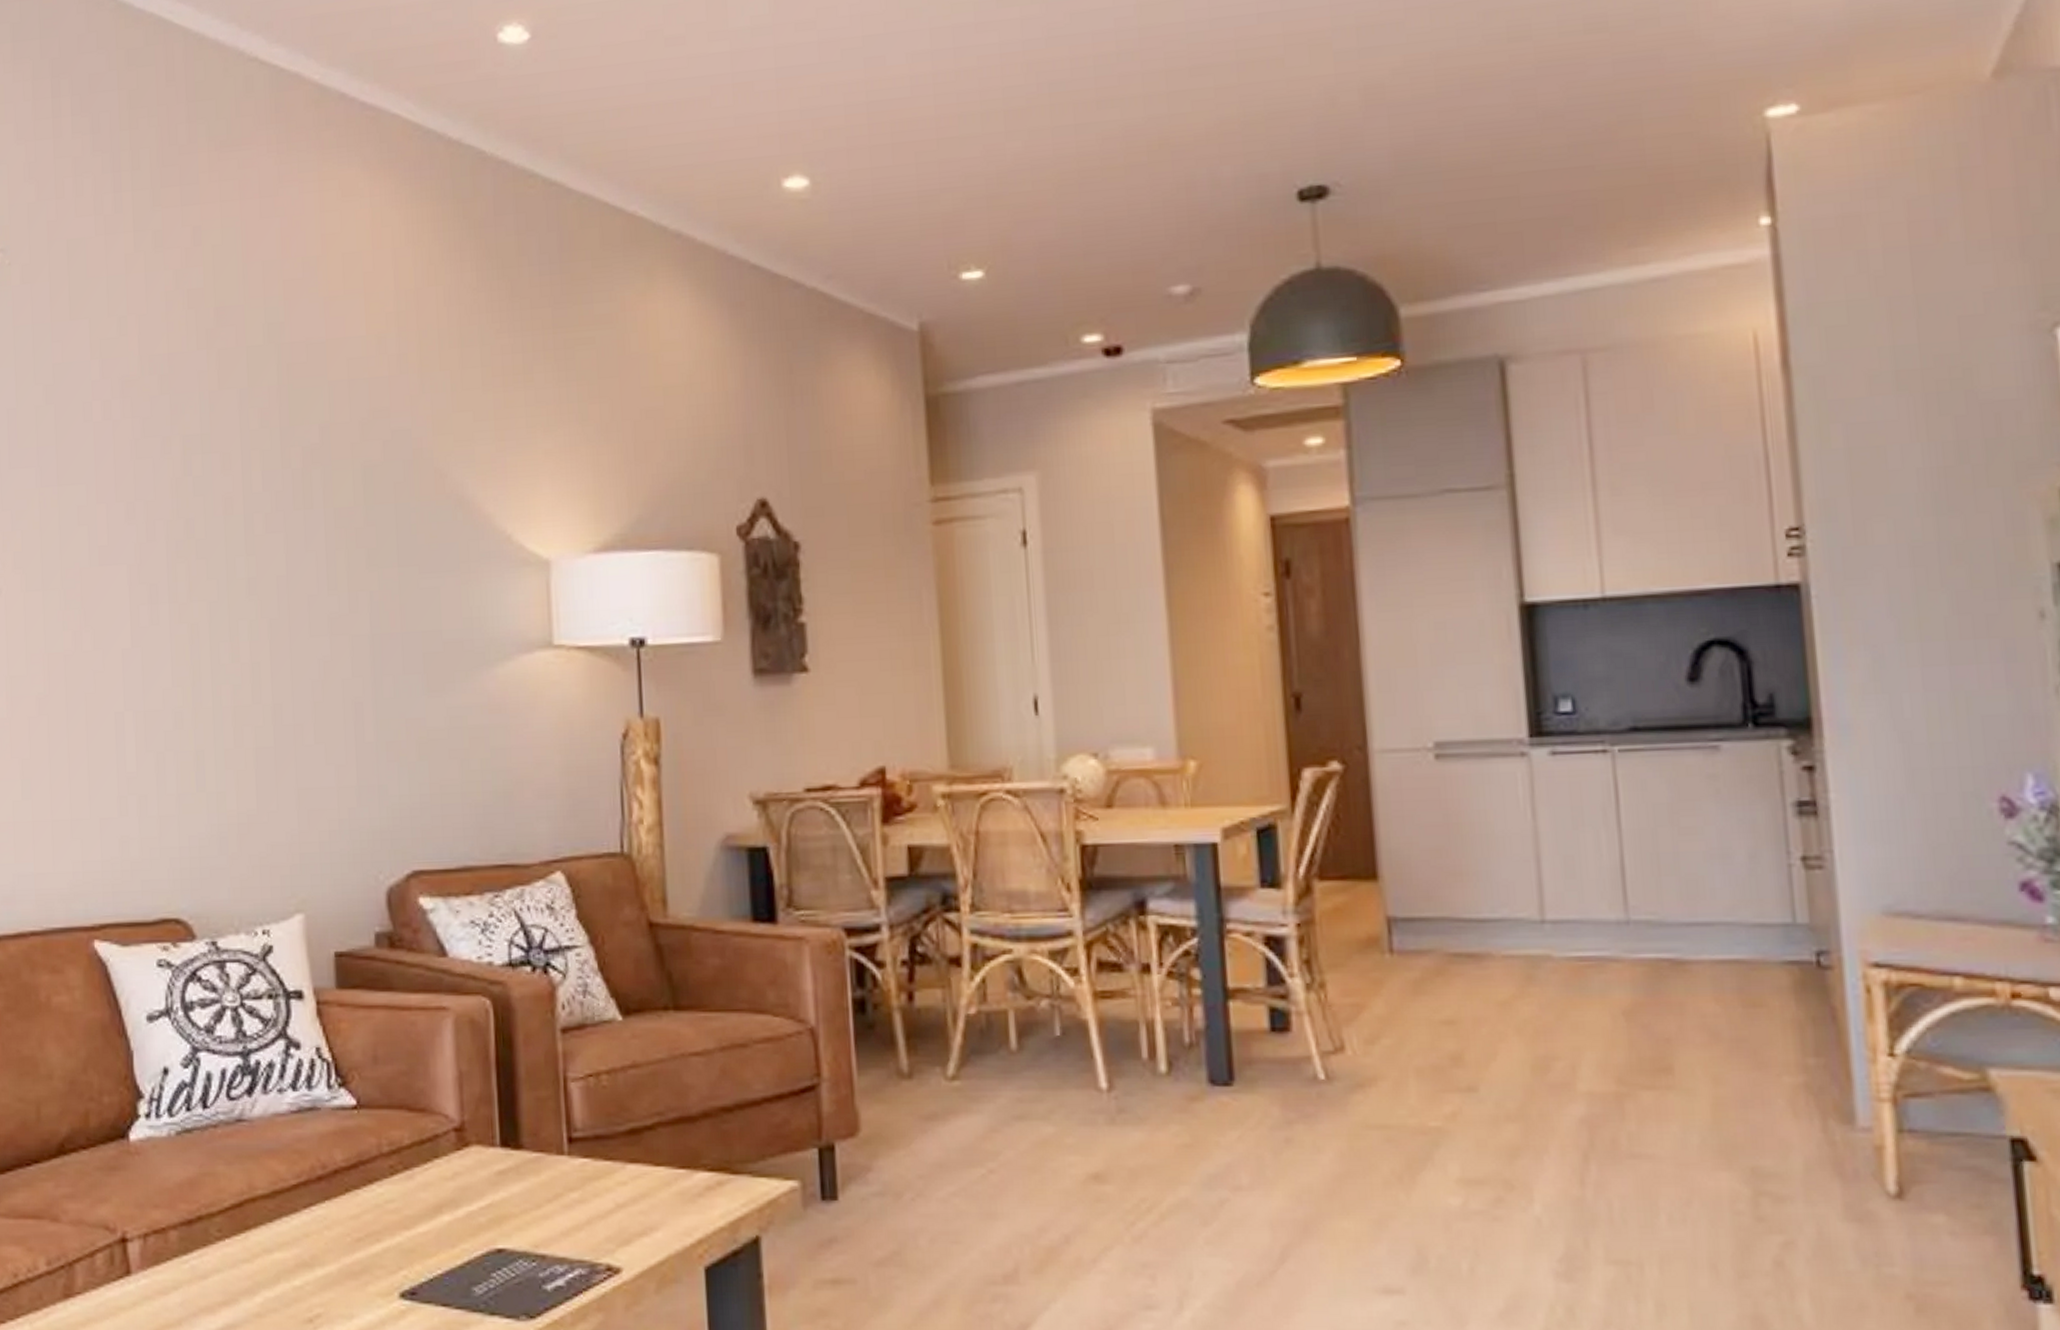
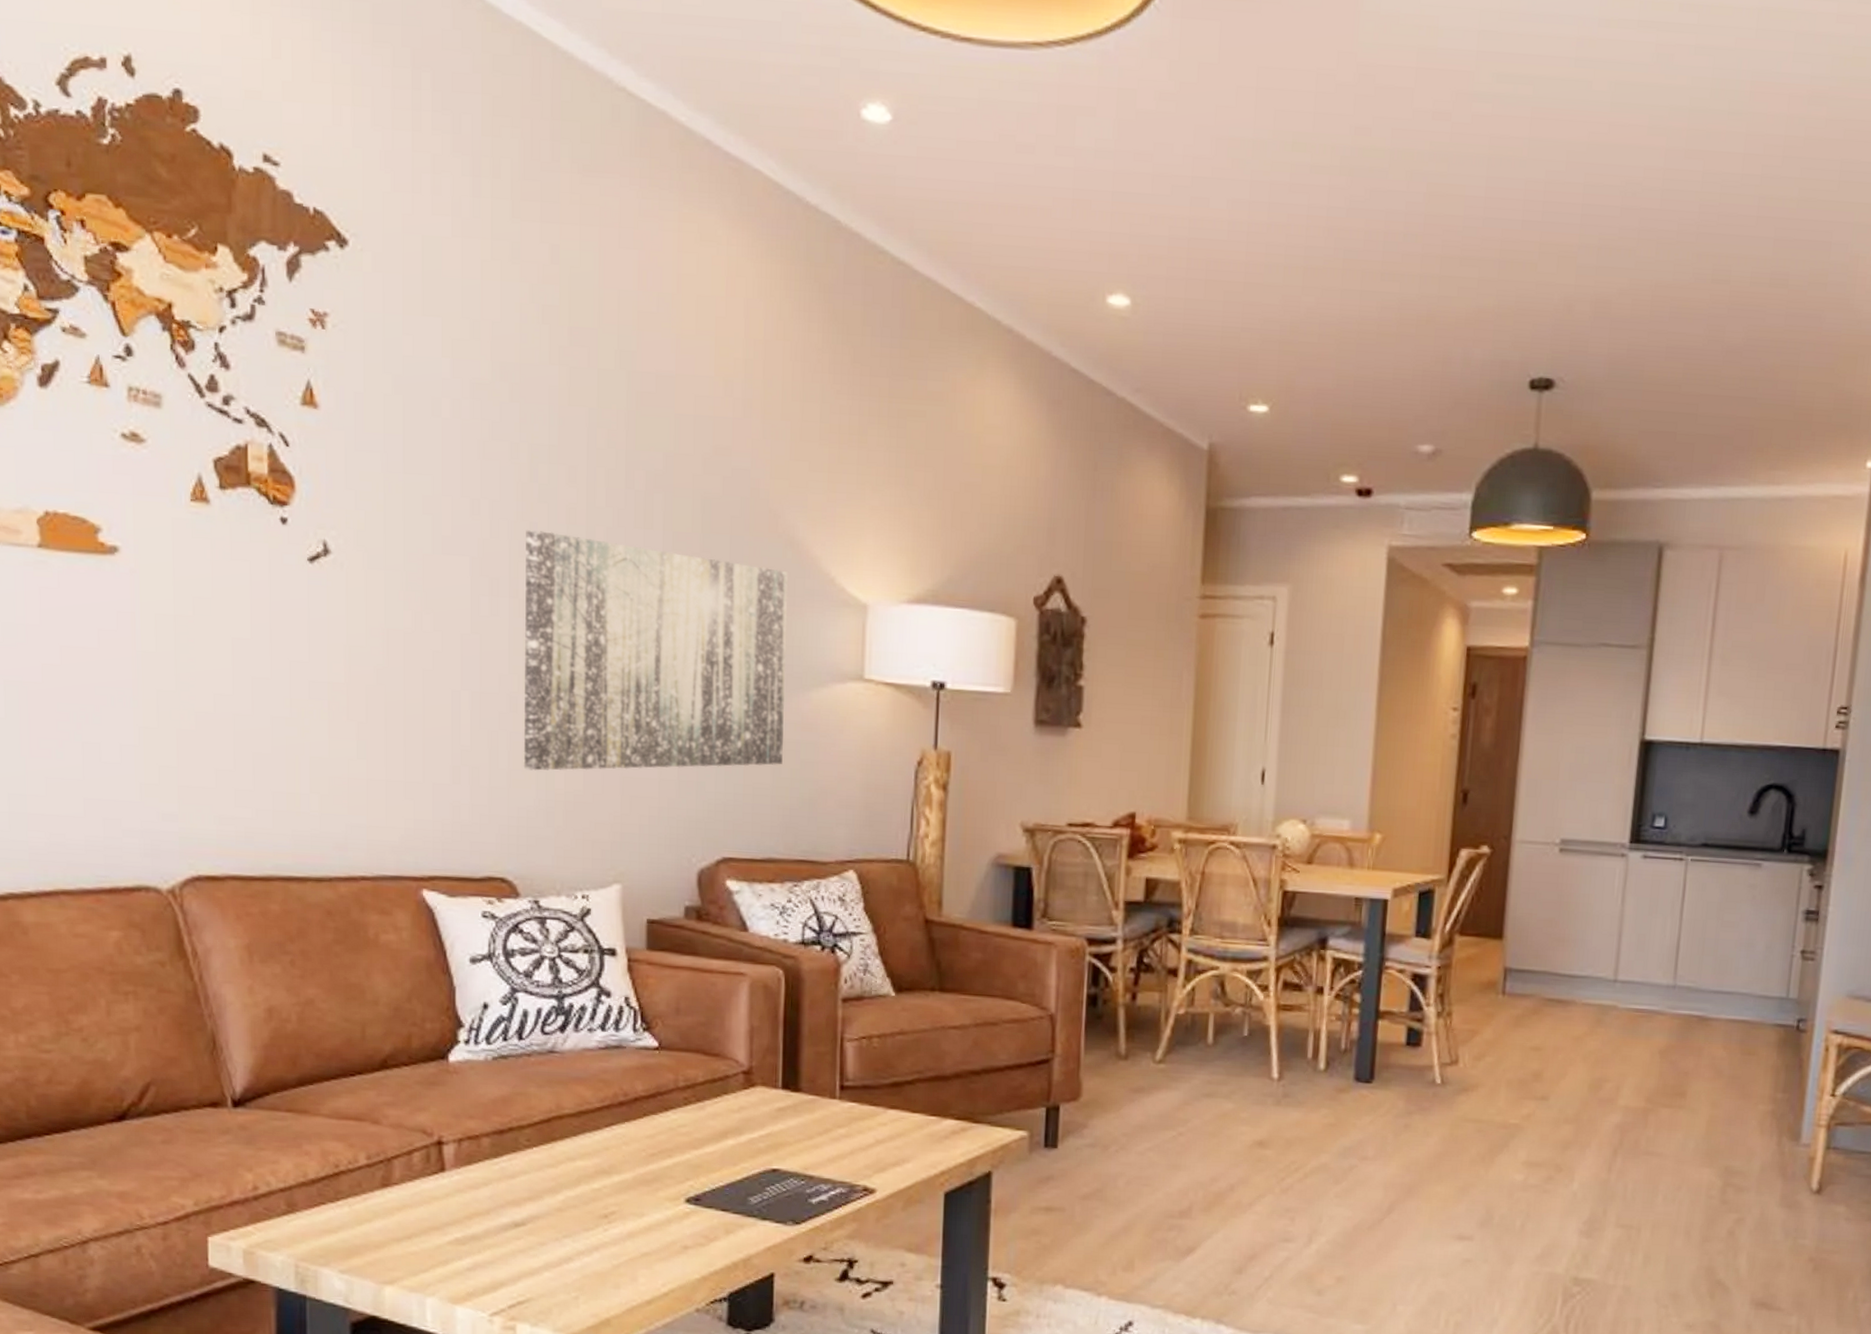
wall art: none [182,526,471,793] -> present [523,529,788,771]

